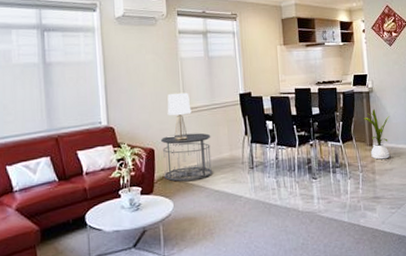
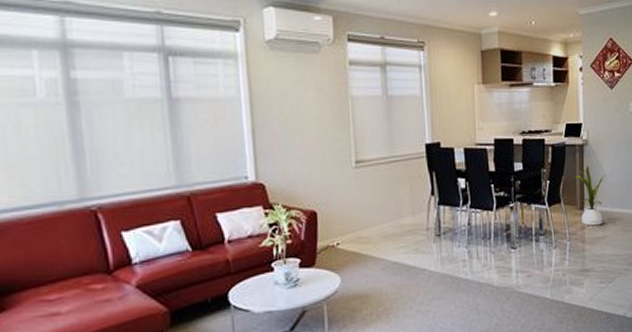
side table: present [161,133,212,182] -> none [326,191,390,252]
lamp: present [167,92,192,142] -> none [333,141,365,203]

